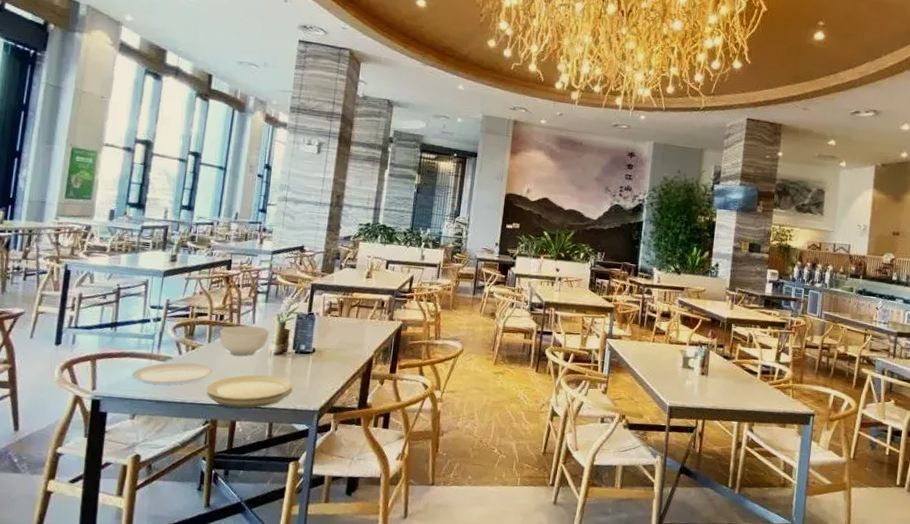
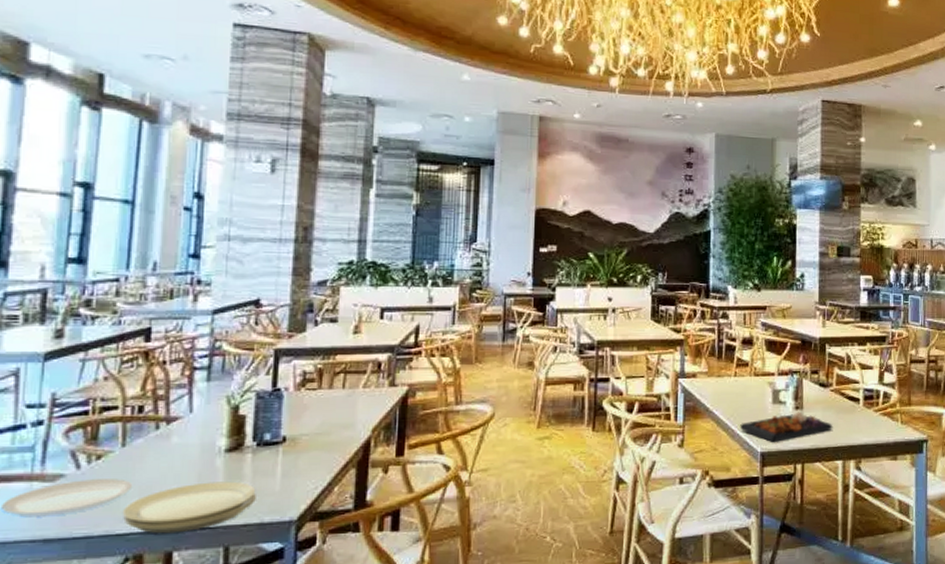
bowl: present [219,325,270,356] -> none [139,415,217,459]
food tray: none [654,375,732,400] -> present [740,409,833,442]

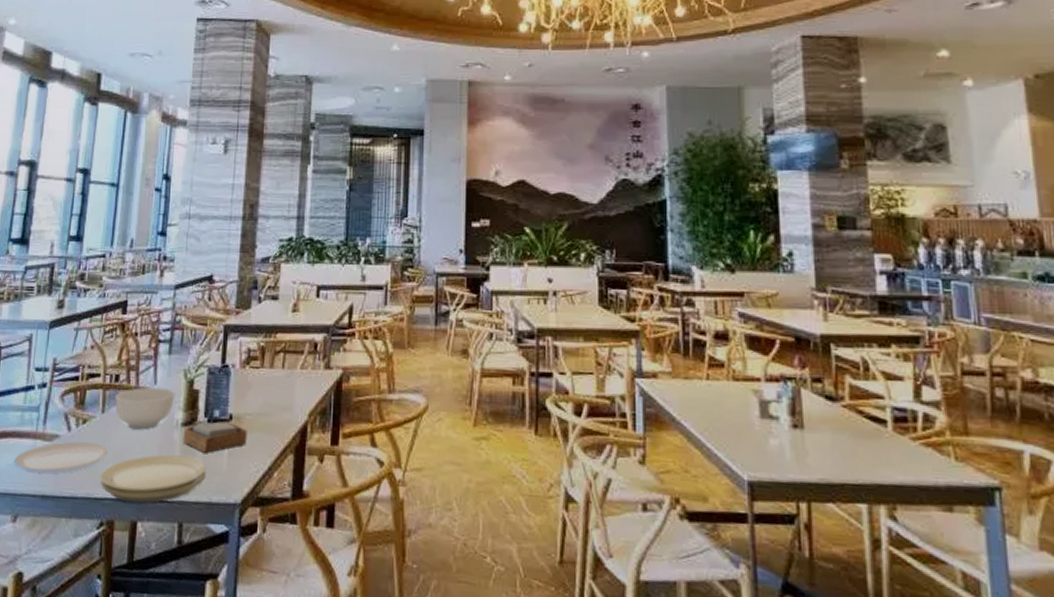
bowl: none [139,415,217,459] -> present [115,387,176,429]
napkin holder: none [227,442,304,476] -> present [183,420,247,453]
food tray: present [740,409,833,442] -> none [718,428,850,470]

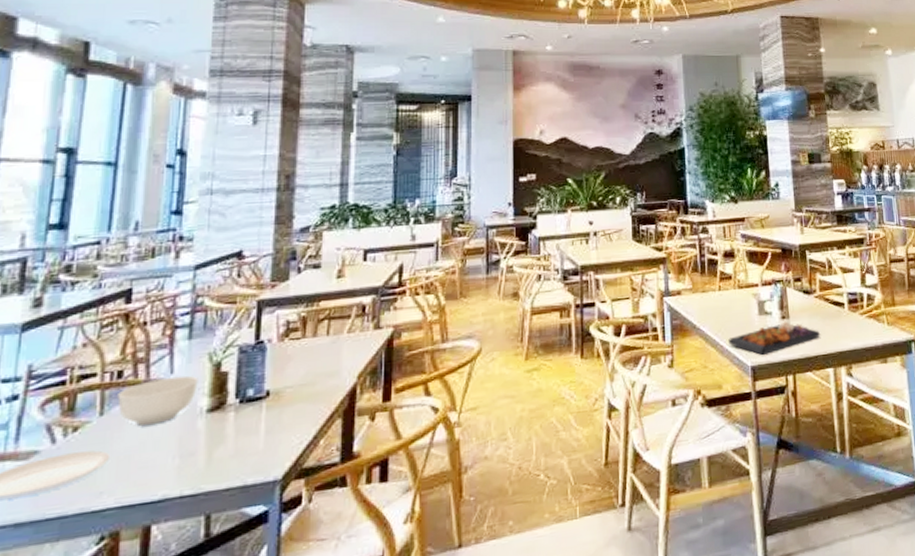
plate: present [99,454,206,504] -> none [98,443,239,508]
napkin holder: present [183,420,247,453] -> none [209,398,288,436]
food tray: none [718,428,850,470] -> present [728,318,821,355]

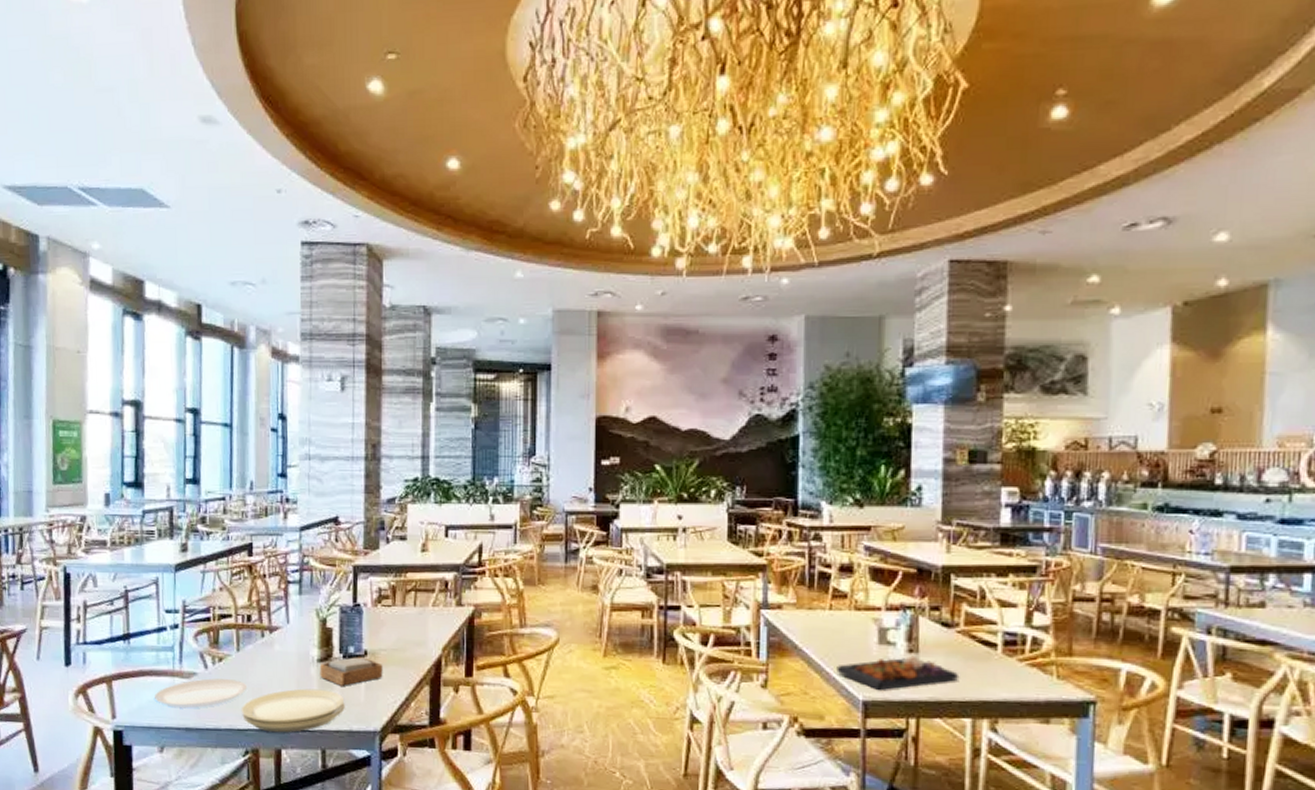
plate: none [98,443,239,508] -> present [240,688,345,733]
bowl: present [117,375,198,426] -> none [249,626,309,665]
napkin holder: none [209,398,288,436] -> present [319,656,383,686]

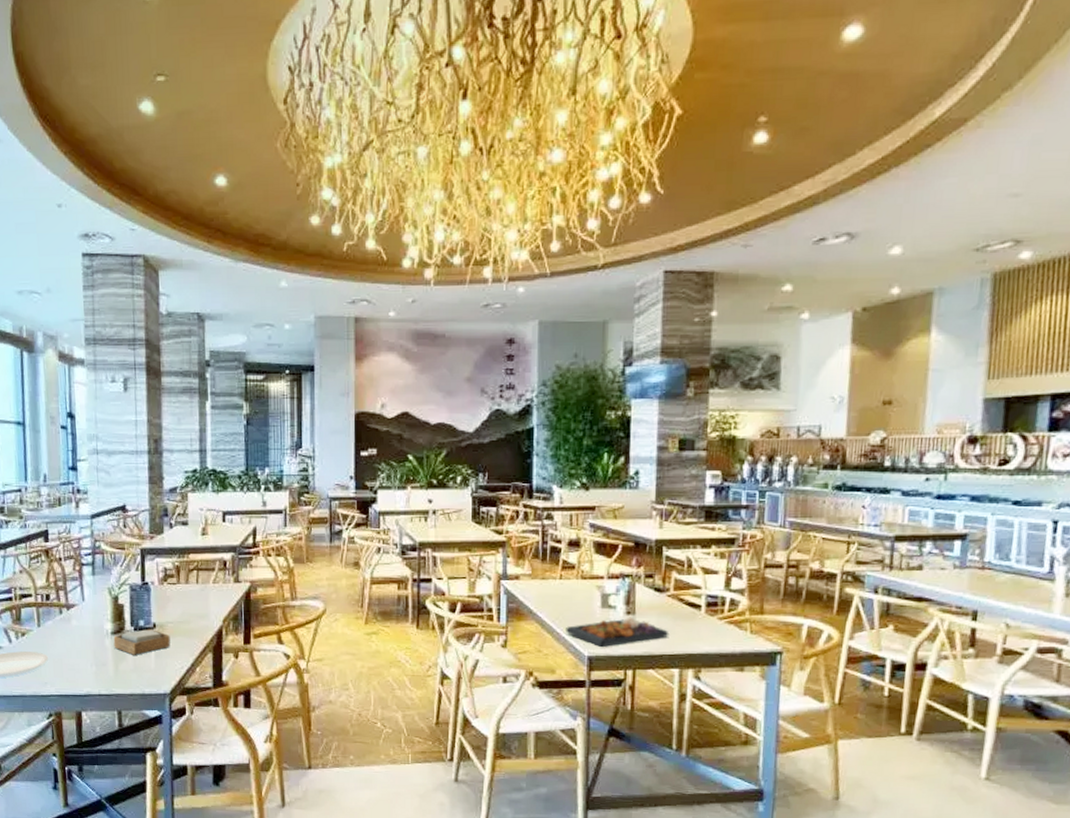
plate: present [240,688,345,733] -> none [43,658,138,698]

